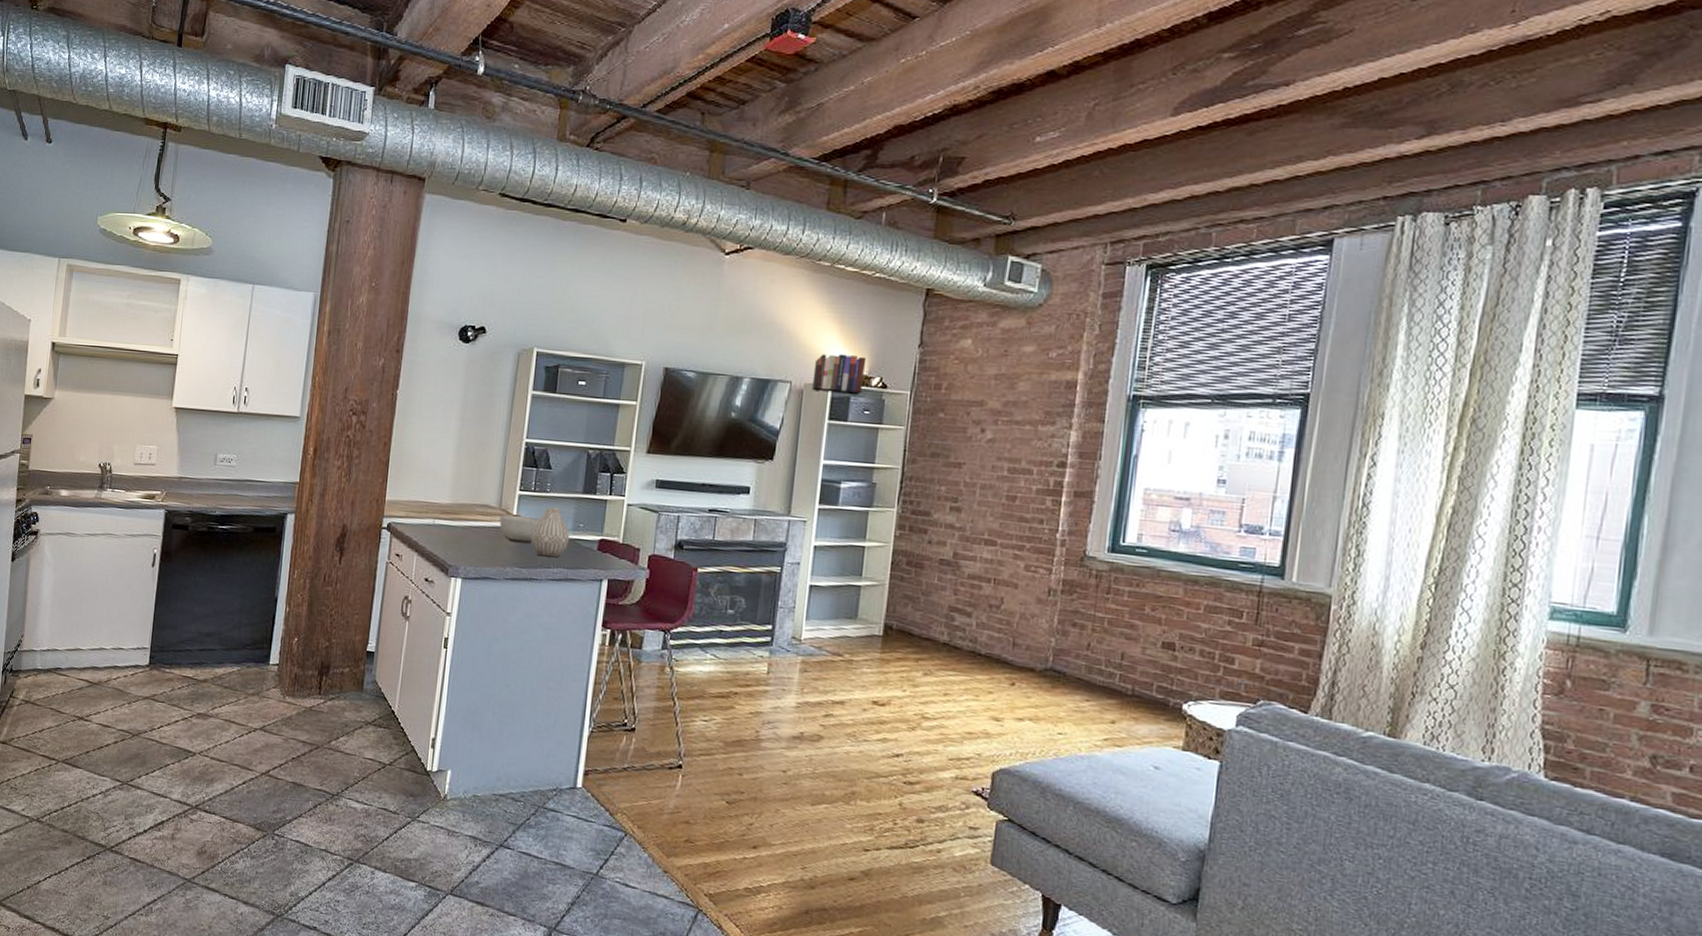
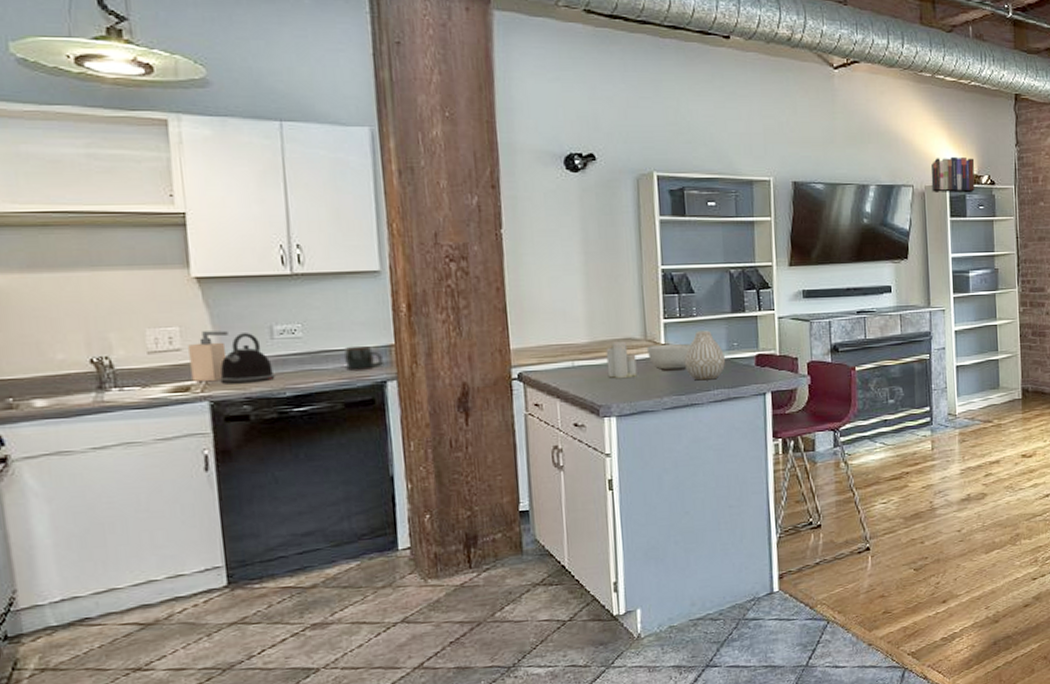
soap dispenser: none [157,452,188,494] -> present [188,330,228,382]
kettle: none [175,457,212,501] -> present [220,333,275,384]
mug: none [261,479,289,503] -> present [344,345,384,372]
candle: none [461,505,489,544] -> present [606,340,637,379]

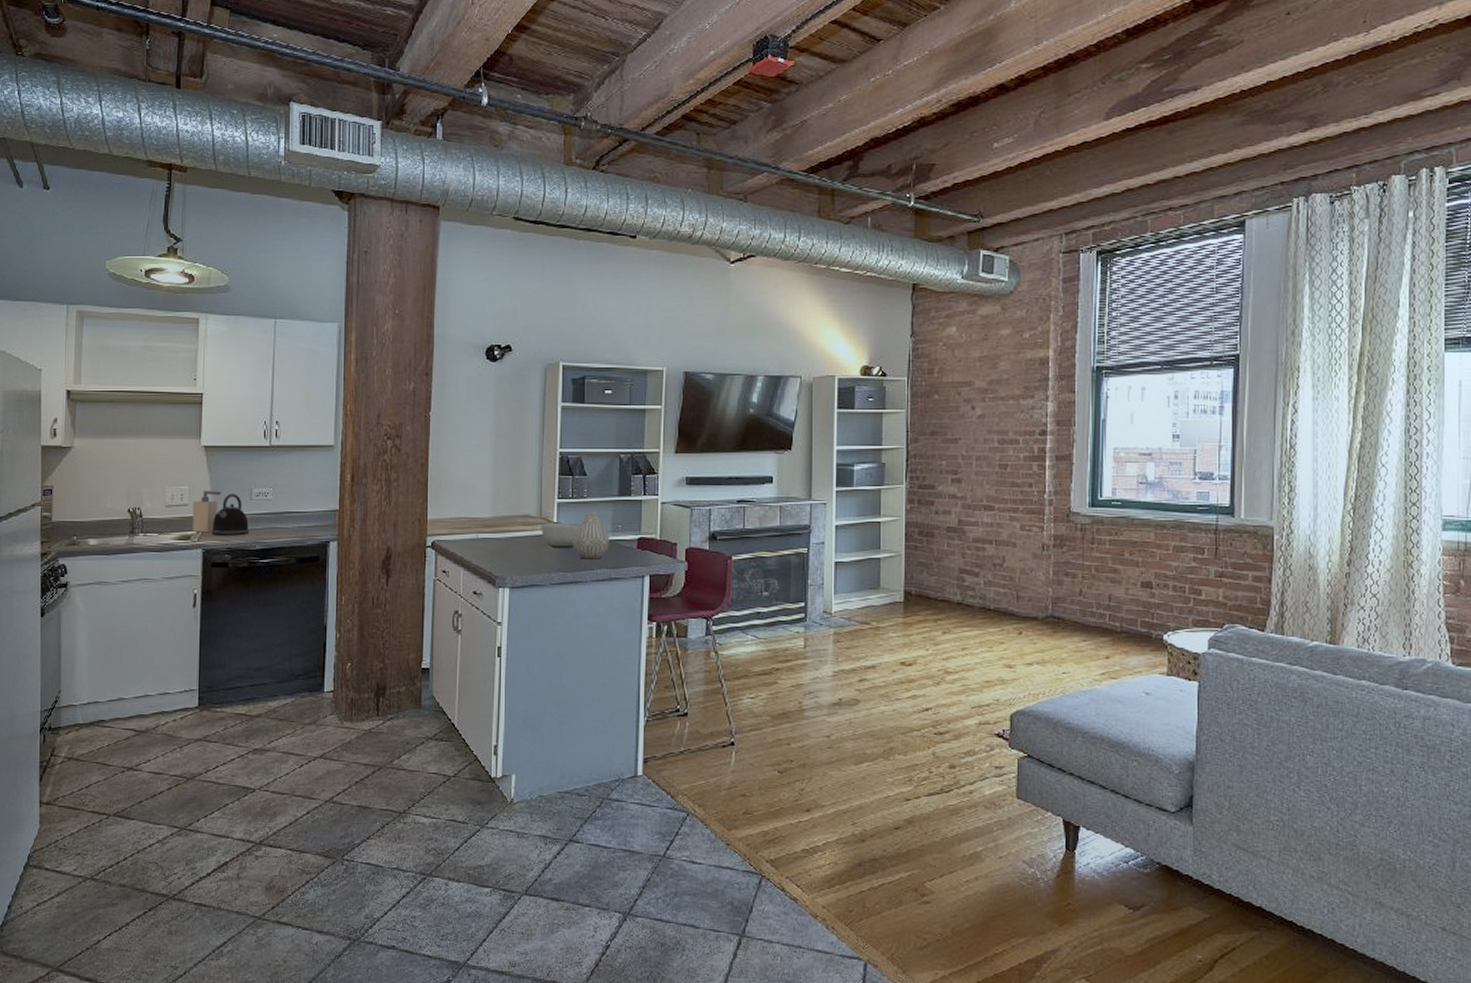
mug: present [344,345,384,372] -> none [301,509,330,532]
candle: present [606,340,637,379] -> none [505,516,531,553]
books: present [930,156,975,193] -> none [820,347,866,385]

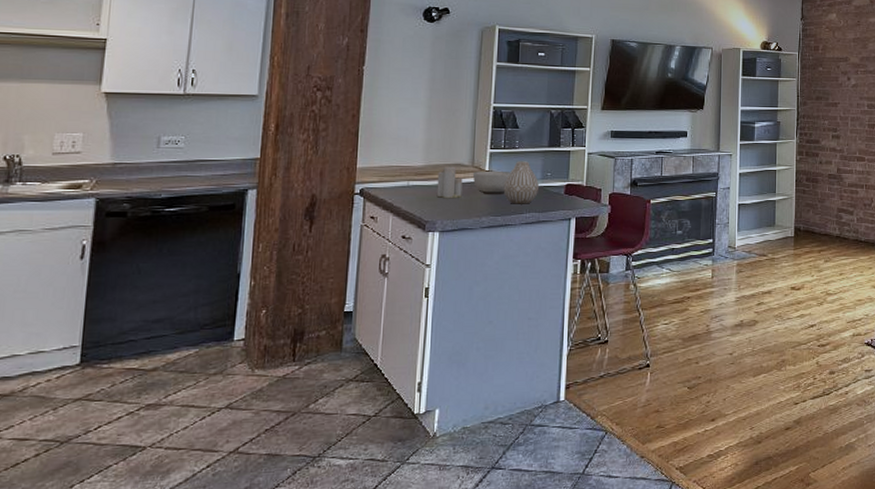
soap dispenser: present [193,491,221,533] -> none [85,138,123,182]
kettle: present [211,494,250,536] -> none [108,141,155,185]
candle: none [505,516,531,553] -> present [436,165,463,199]

